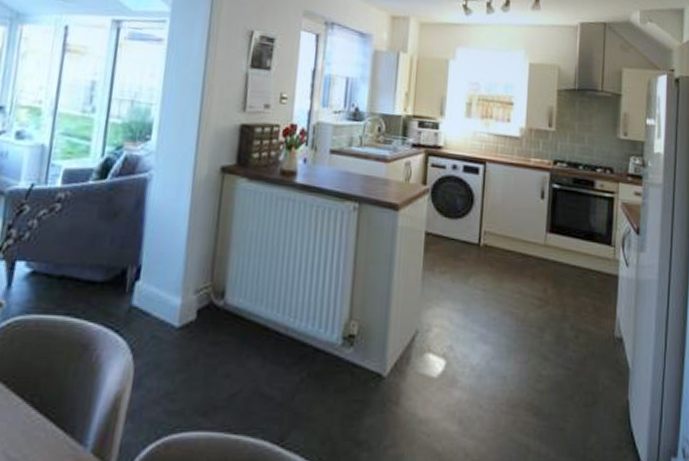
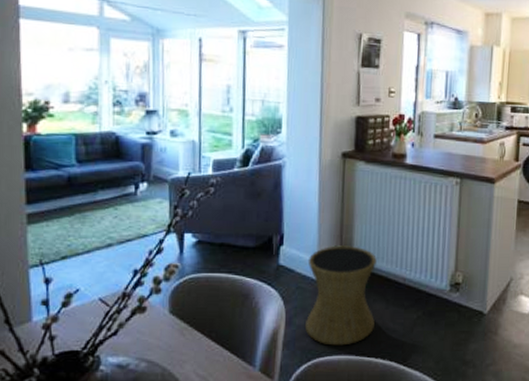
side table: none [156,282,254,418] -> present [304,245,377,346]

